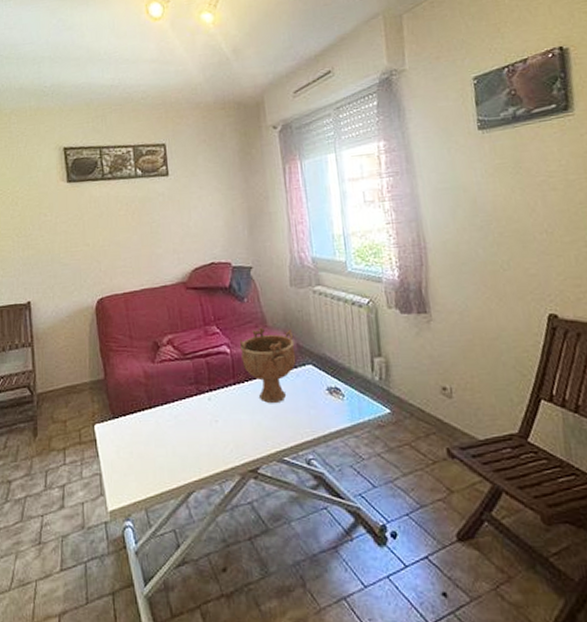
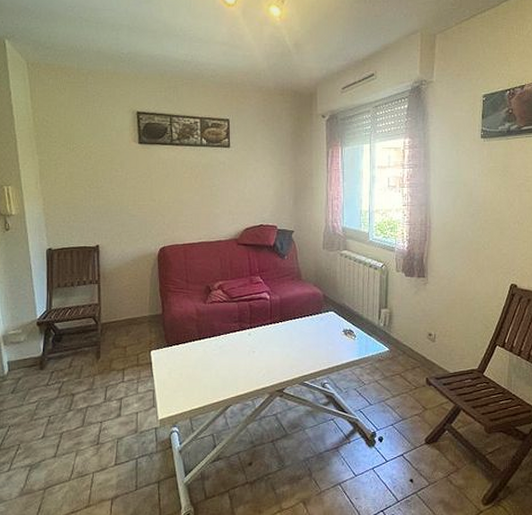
decorative bowl: present [239,327,296,403] -> none [277,280,322,339]

